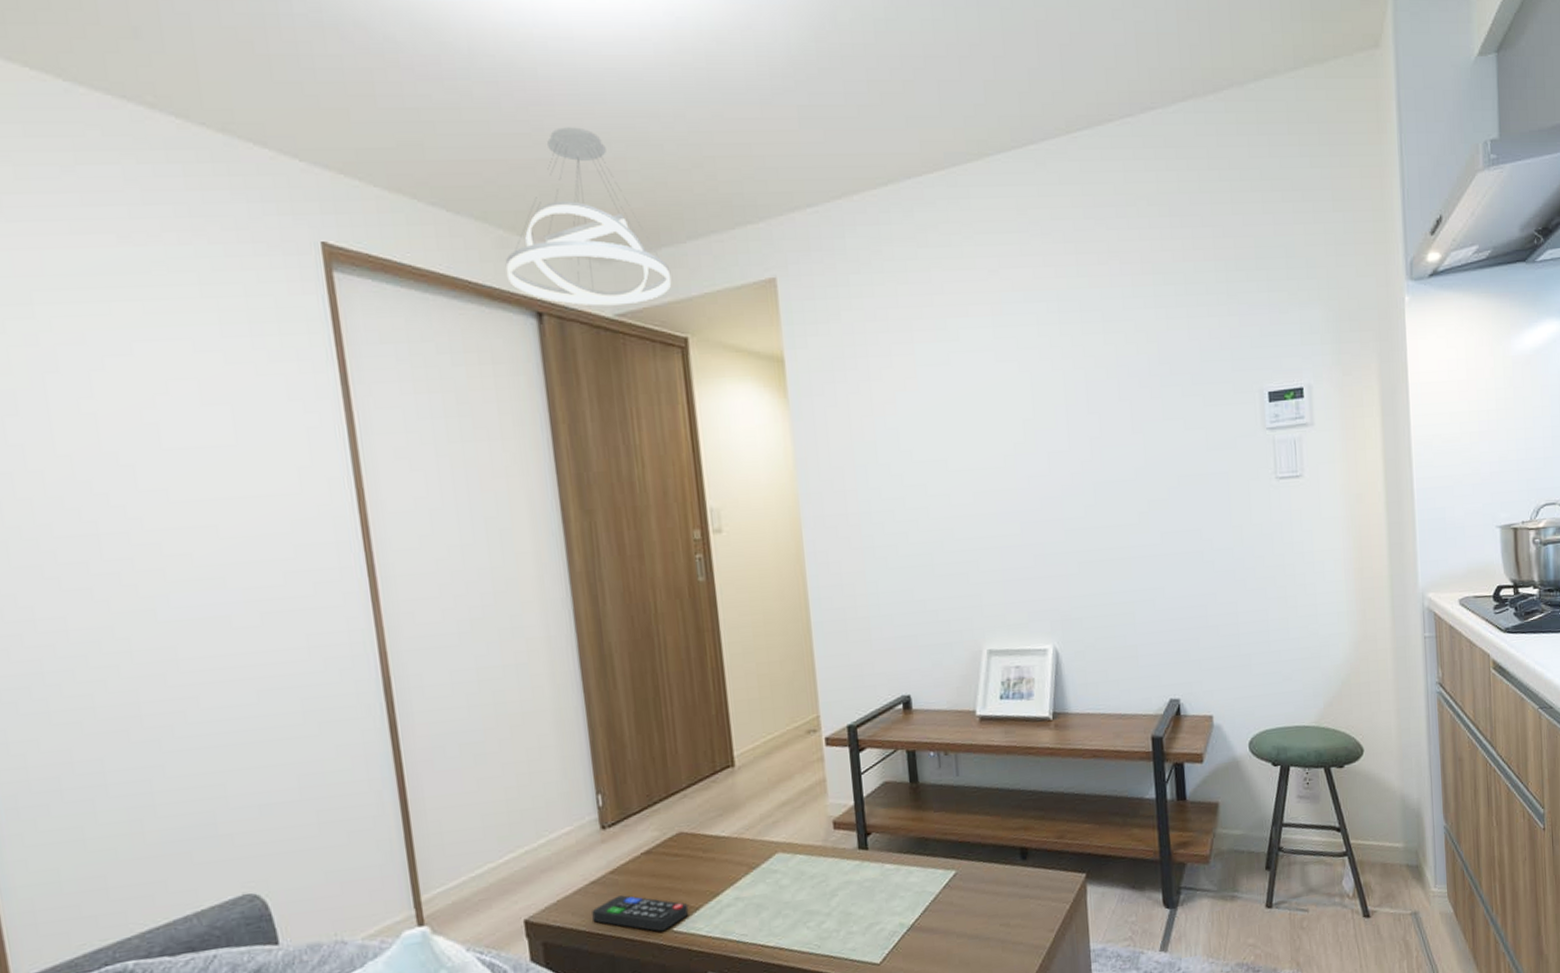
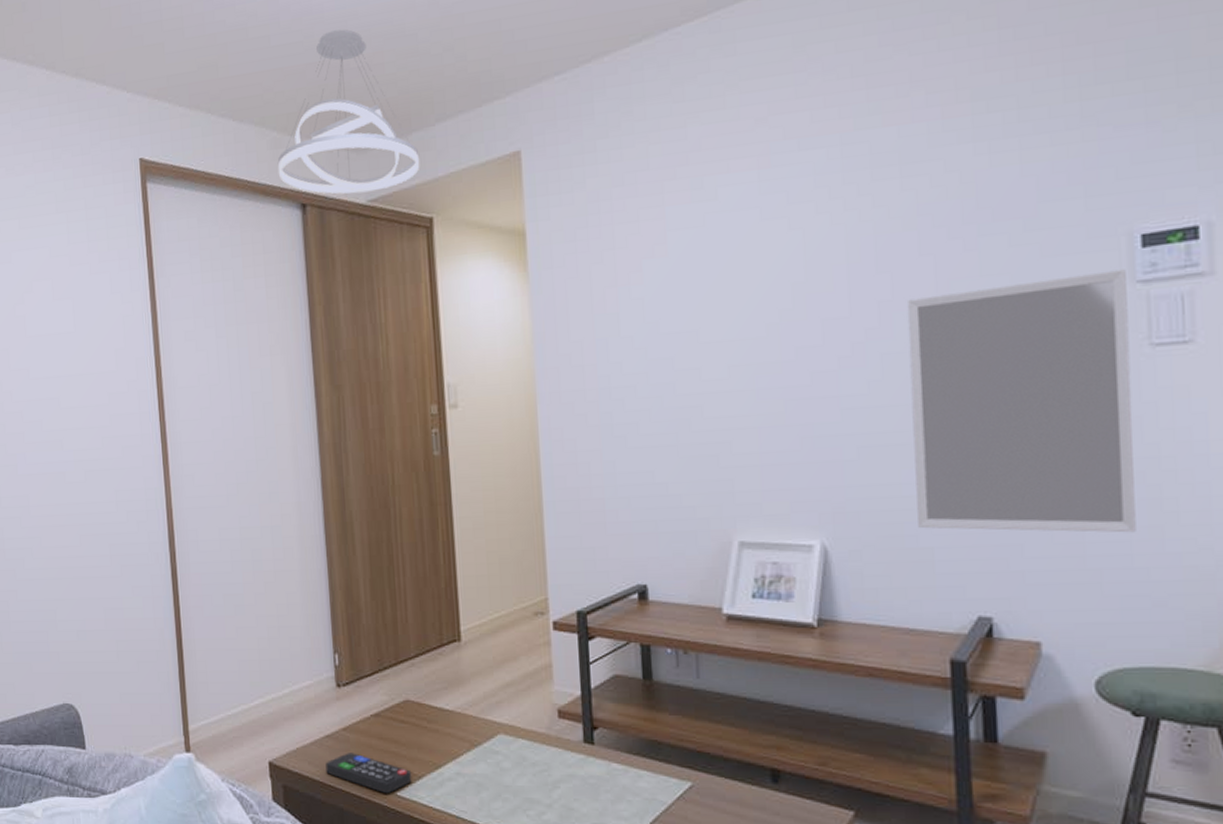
home mirror: none [1111,418,1271,630] -> present [906,269,1136,533]

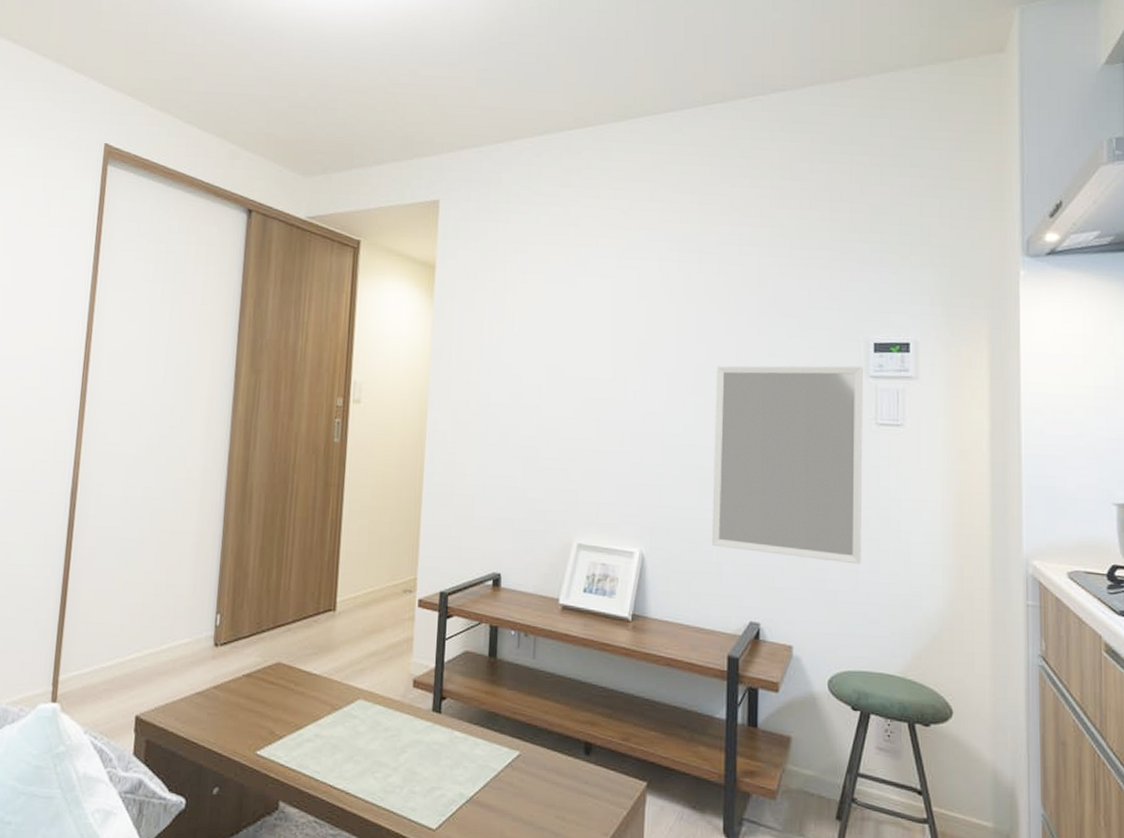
pendant light: present [277,29,420,194] -> none [231,74,356,210]
remote control: present [325,753,412,794] -> none [191,710,274,753]

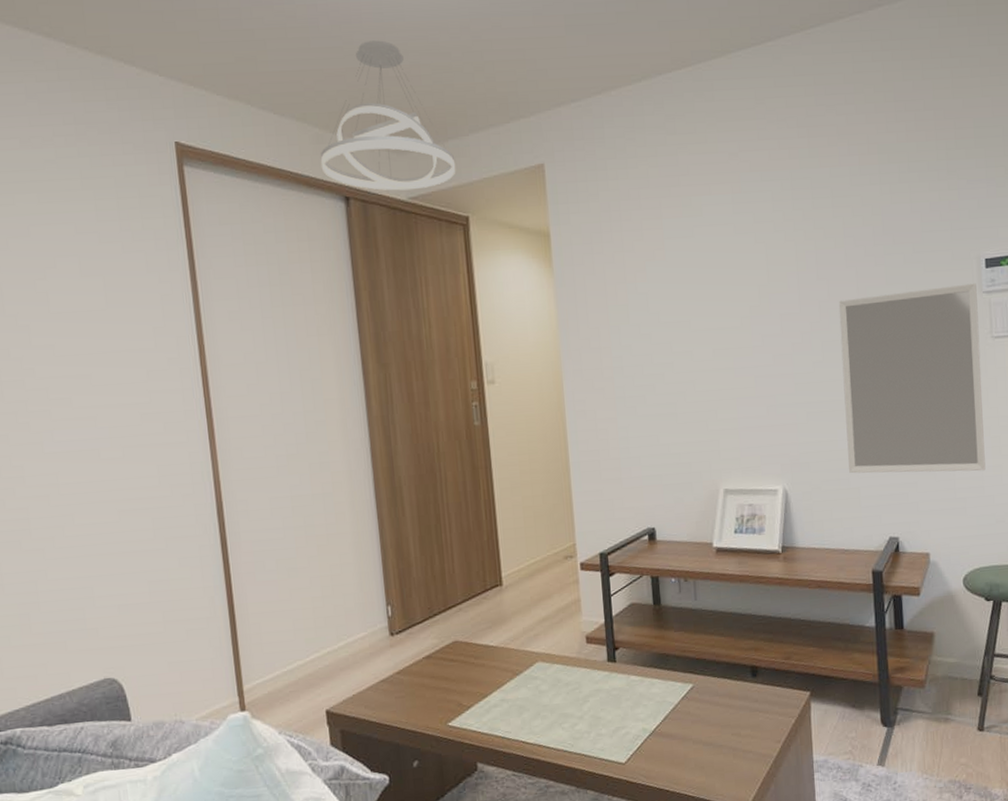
pendant light: none [231,74,356,210] -> present [320,40,456,191]

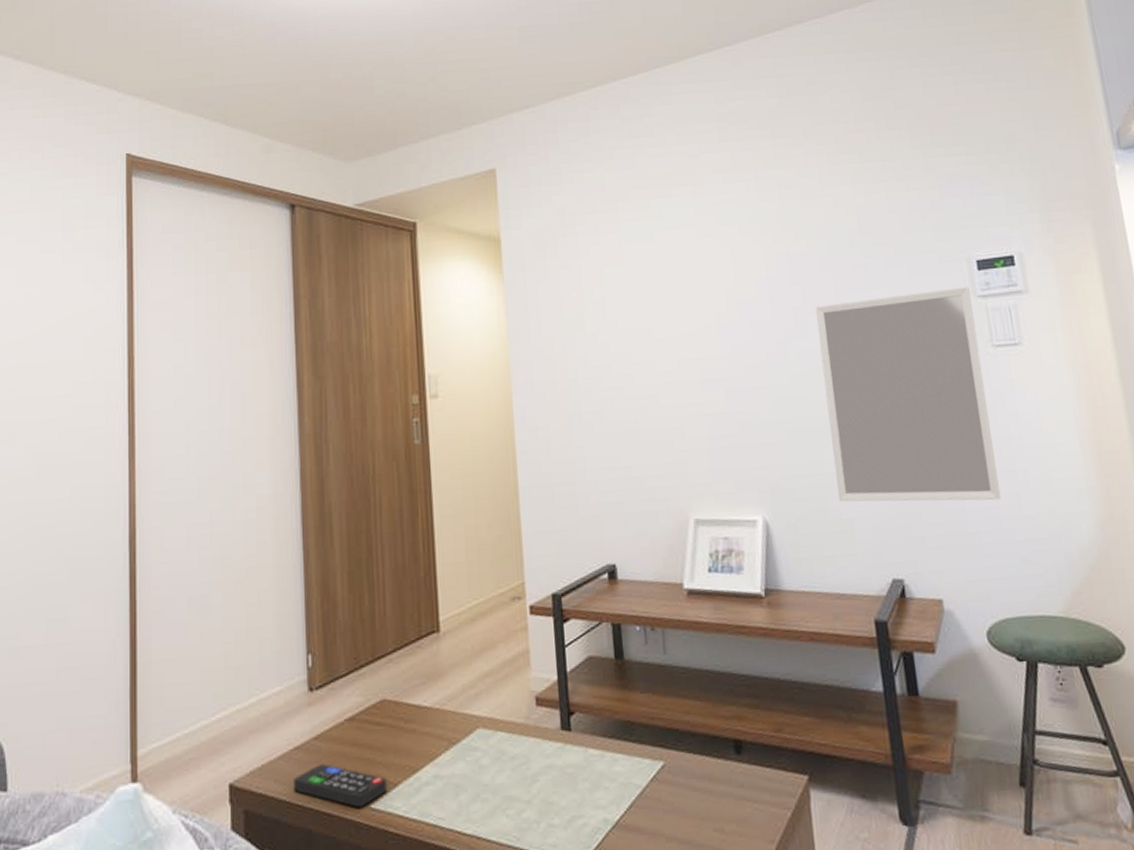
pendant light: present [320,40,456,191] -> none [268,54,405,198]
remote control: none [381,693,462,726] -> present [293,764,388,808]

